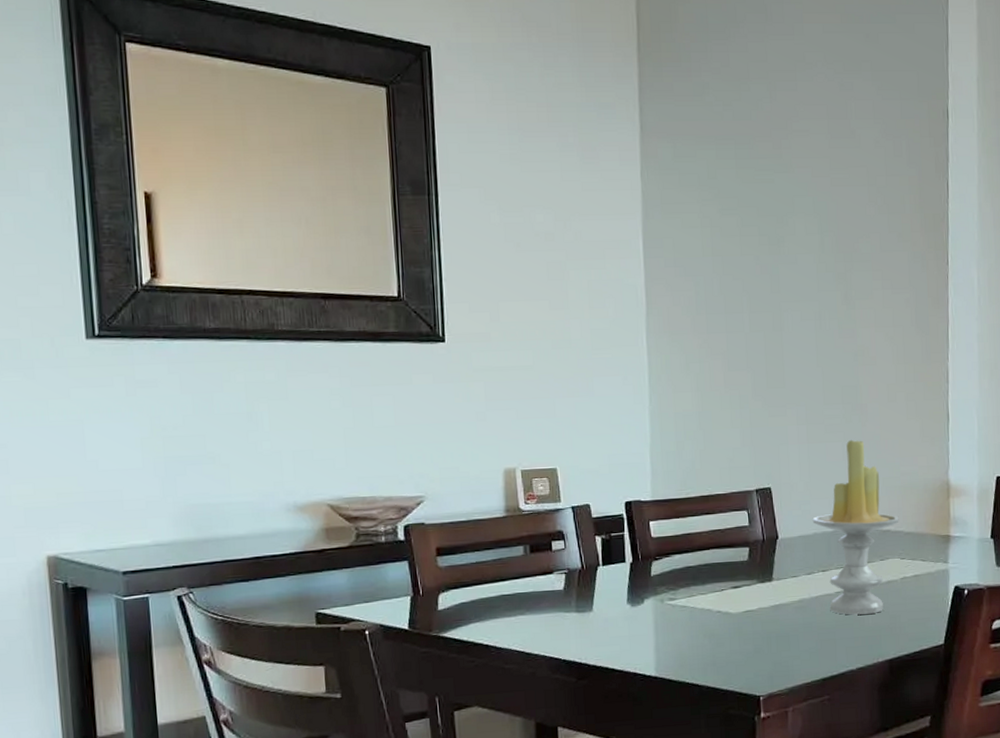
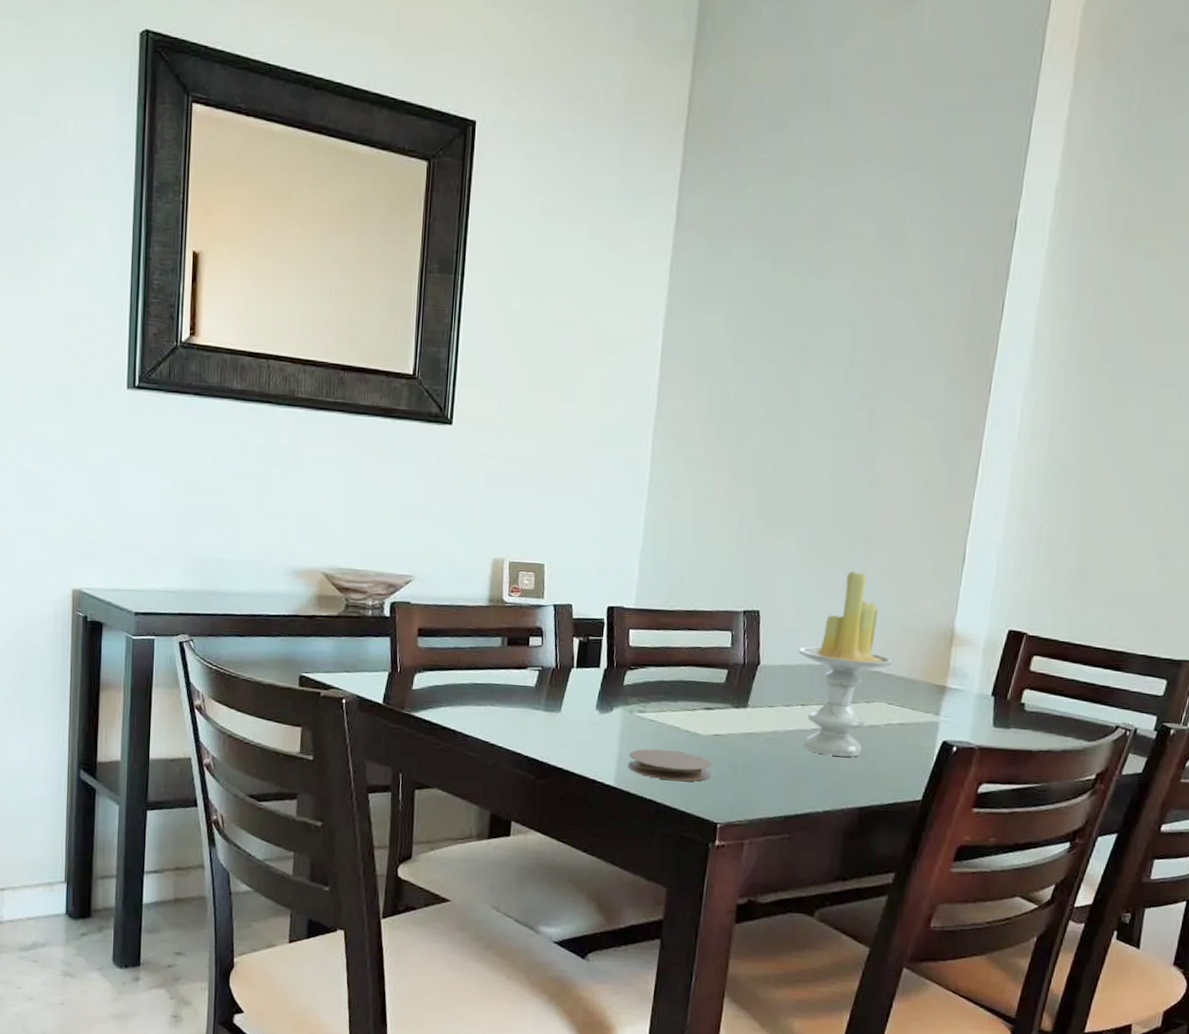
coaster: none [666,632,747,662] -> present [627,748,712,782]

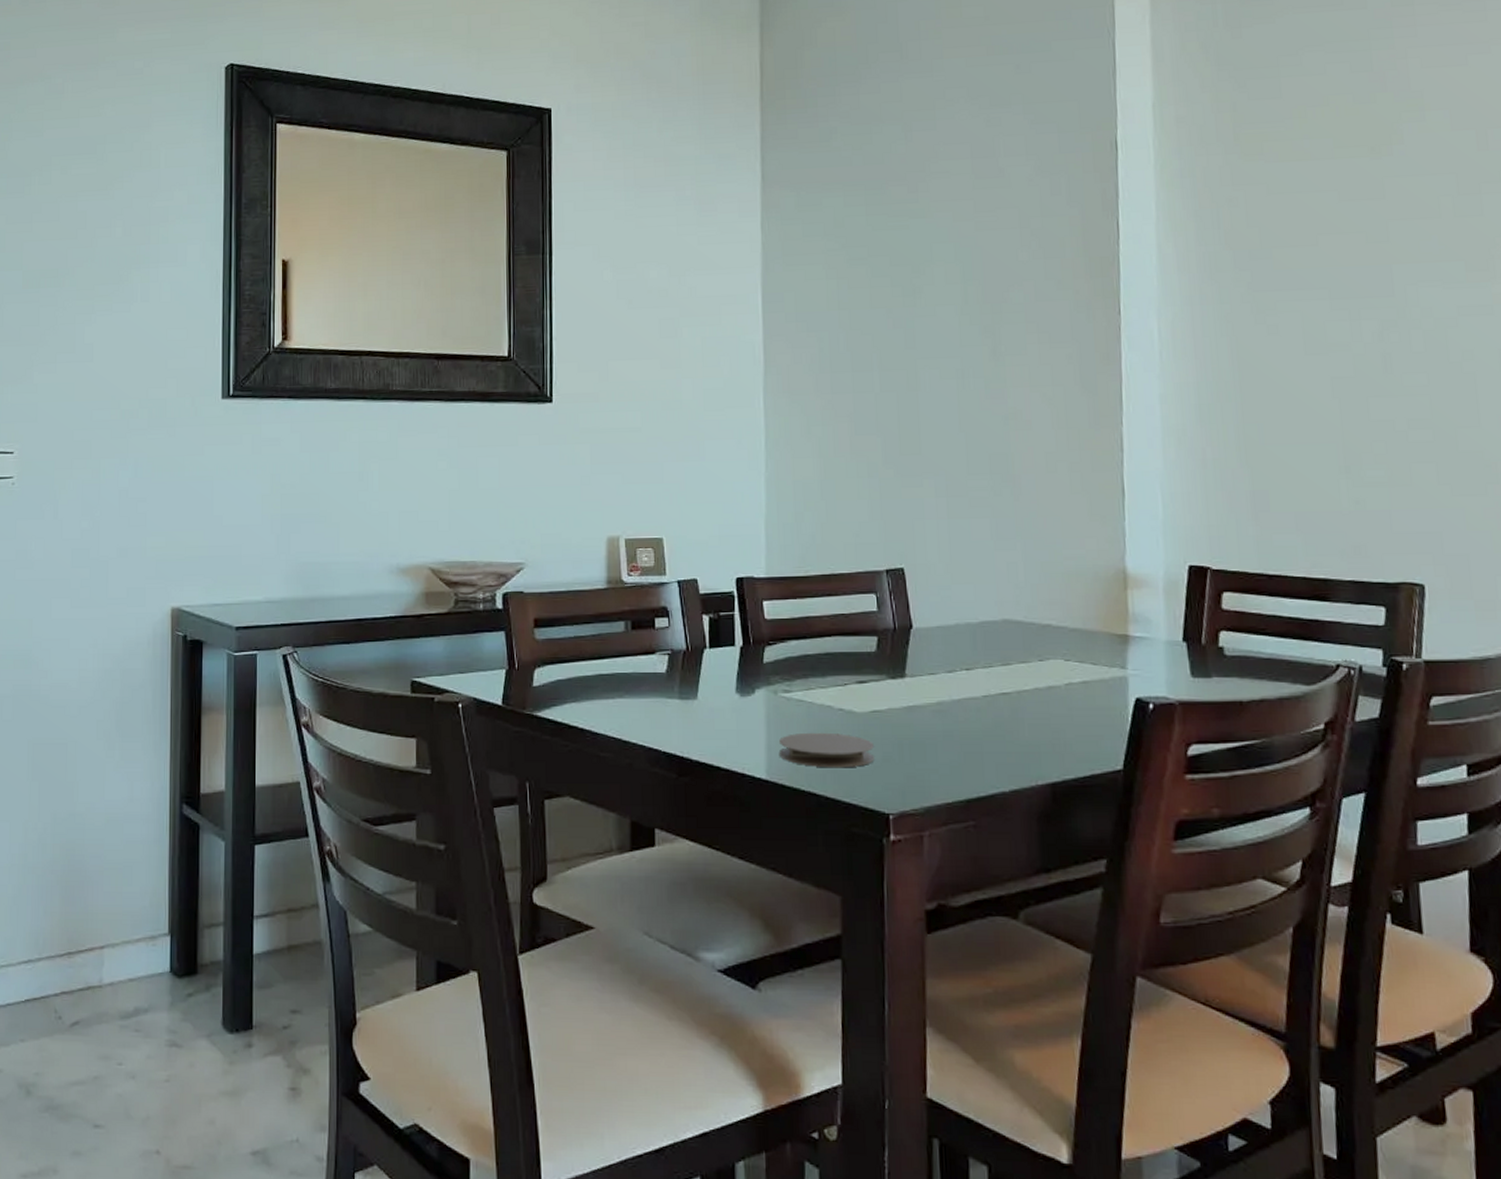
candle: present [798,571,893,757] -> none [954,515,1062,725]

